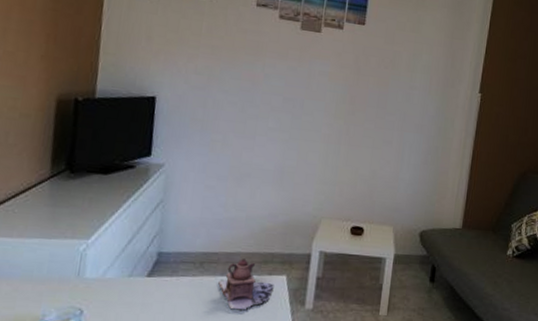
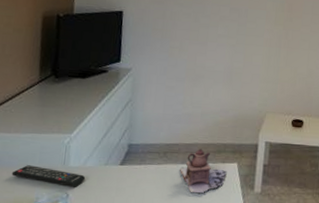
remote control: none [12,276,105,303] -> present [11,165,86,187]

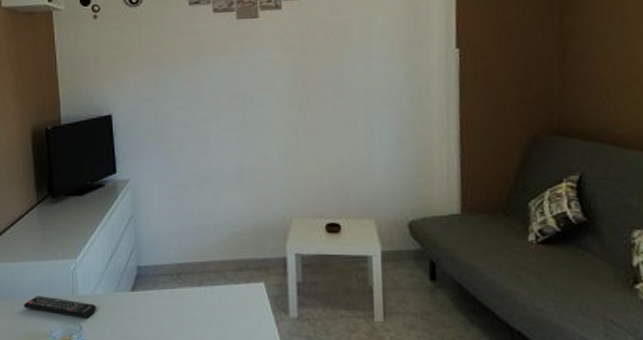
teapot: present [180,149,227,193] -> none [197,267,253,320]

